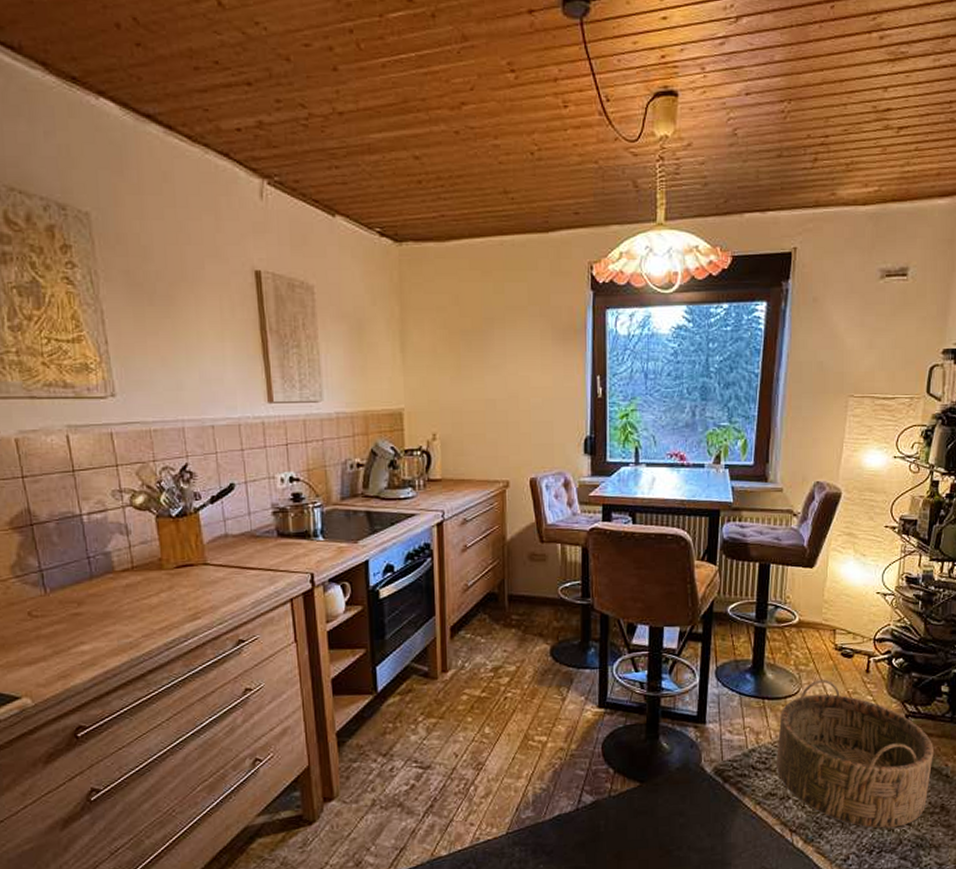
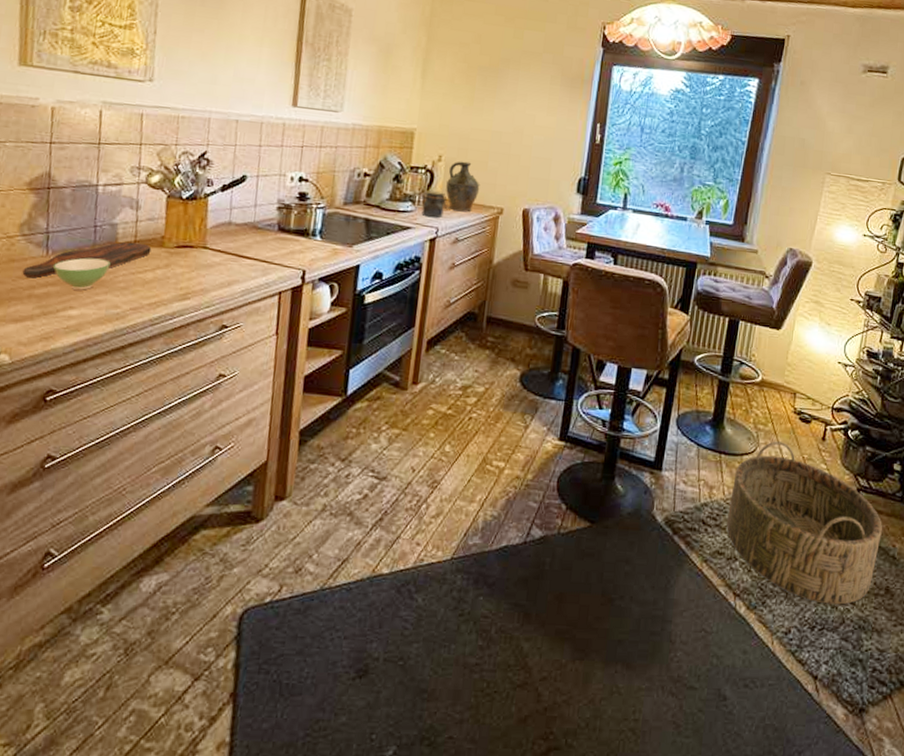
cutting board: none [24,568,151,619] -> present [22,242,152,278]
bowl: none [54,590,113,625] -> present [52,257,111,290]
jar: none [420,473,449,500] -> present [420,190,448,218]
ceramic jug: none [445,436,481,491] -> present [446,161,480,212]

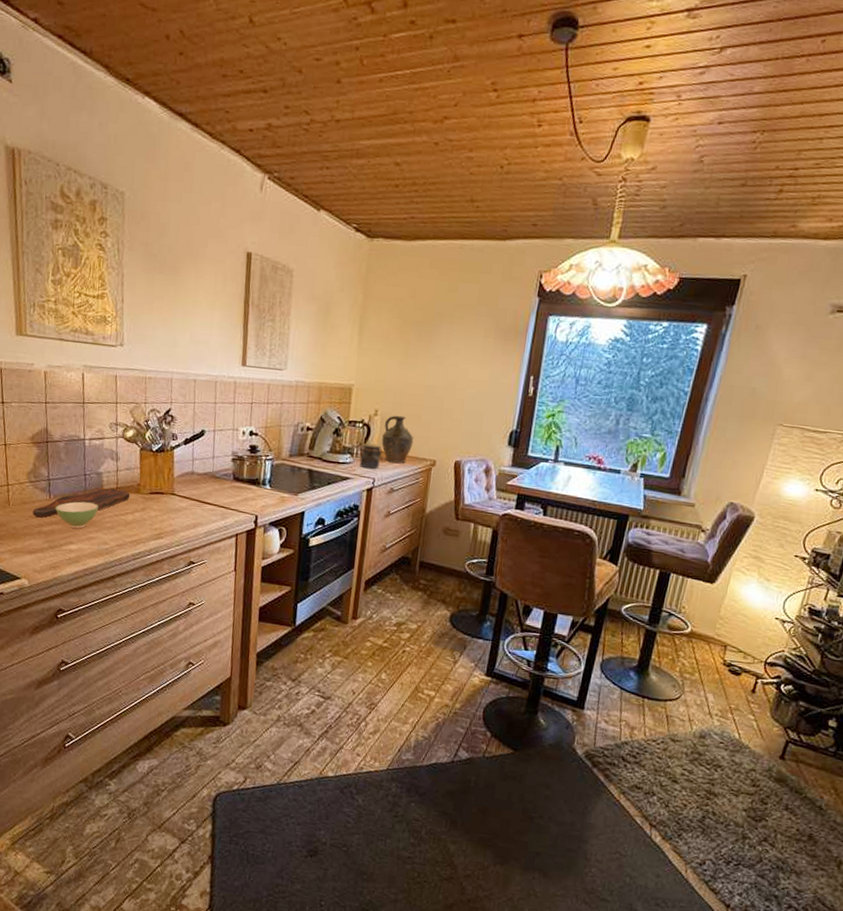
basket: present [727,441,882,605] -> none [646,690,811,846]

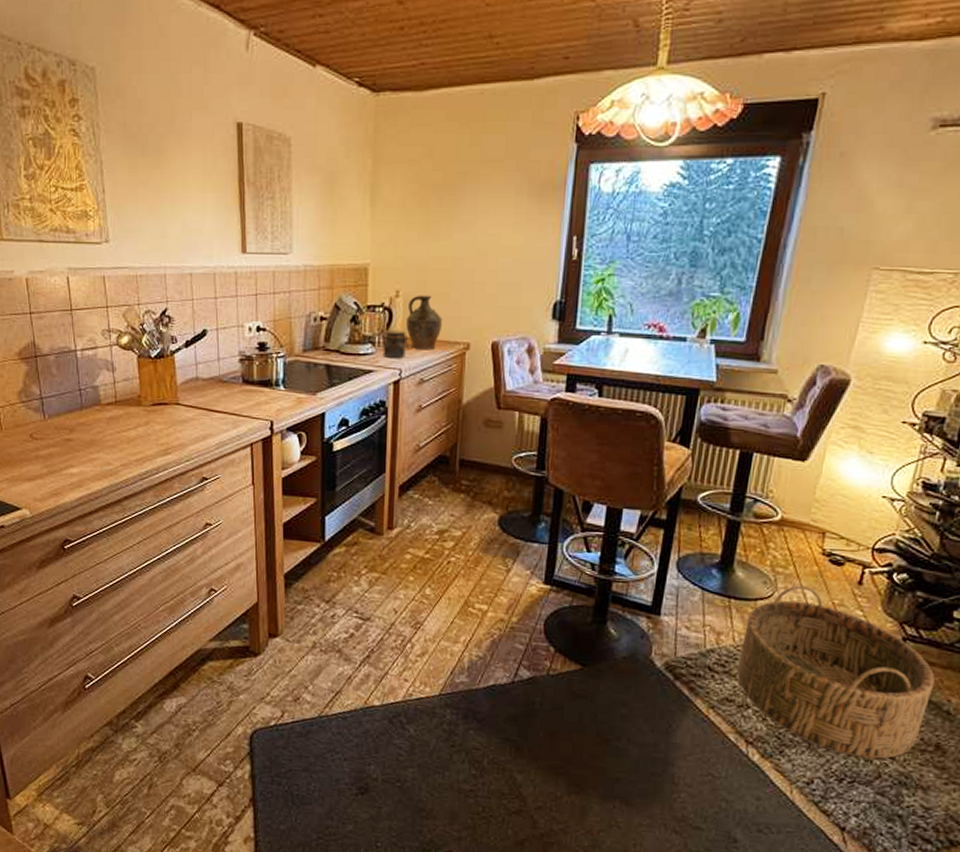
cutting board: present [32,488,130,518] -> none [27,402,131,441]
bowl: present [55,501,99,529] -> none [50,419,98,450]
basket: none [646,690,811,846] -> present [737,585,935,759]

